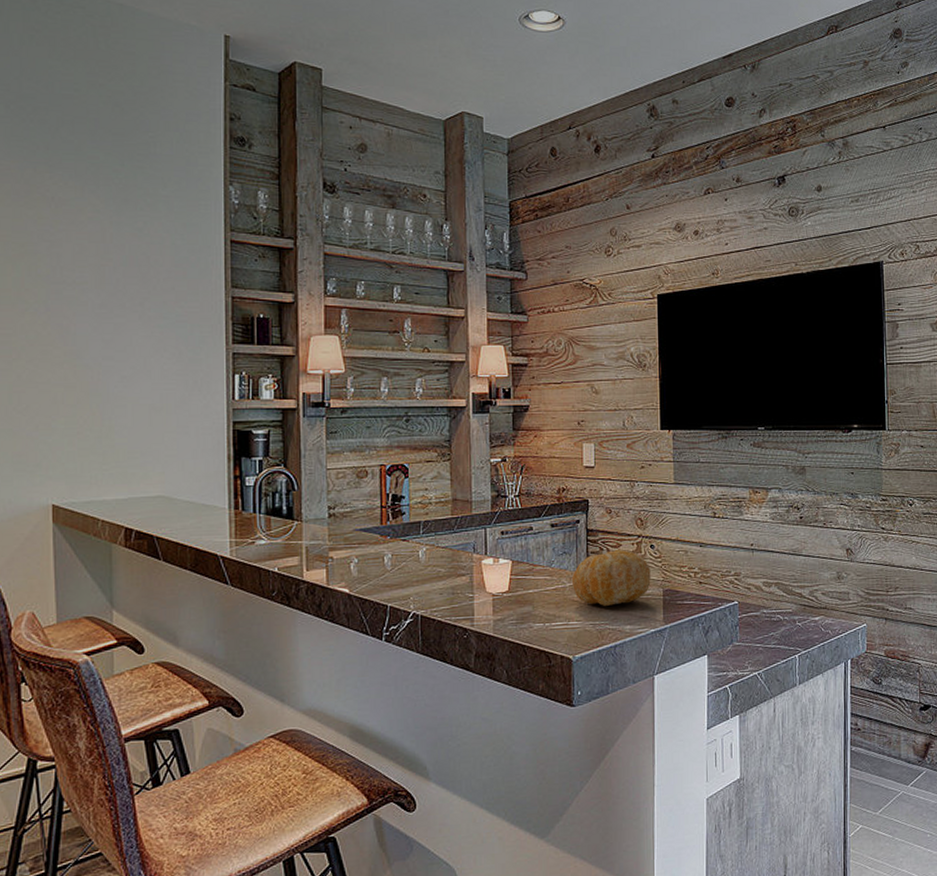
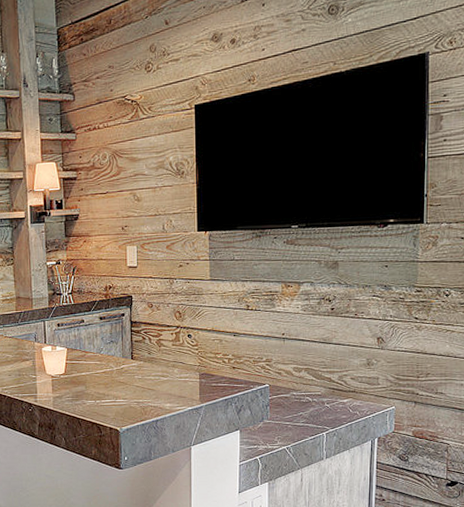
fruit: present [571,549,651,606] -> none [118,338,188,387]

